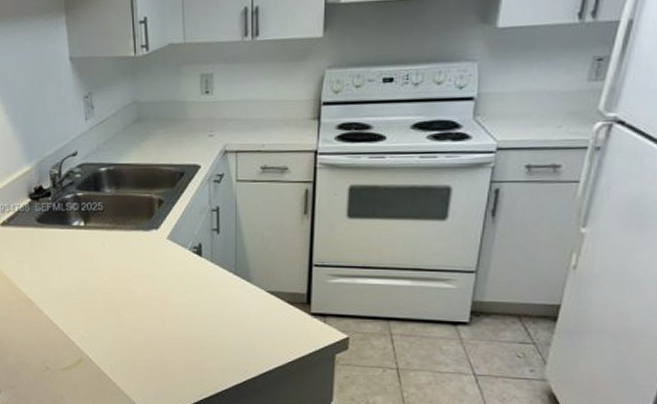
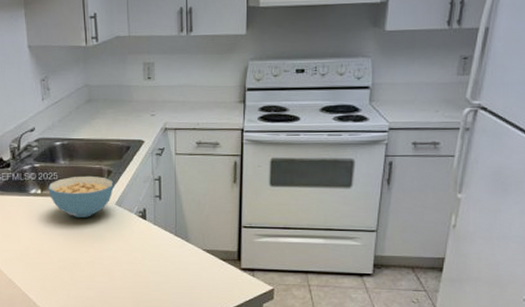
cereal bowl: none [92,206,165,253] -> present [48,175,114,217]

